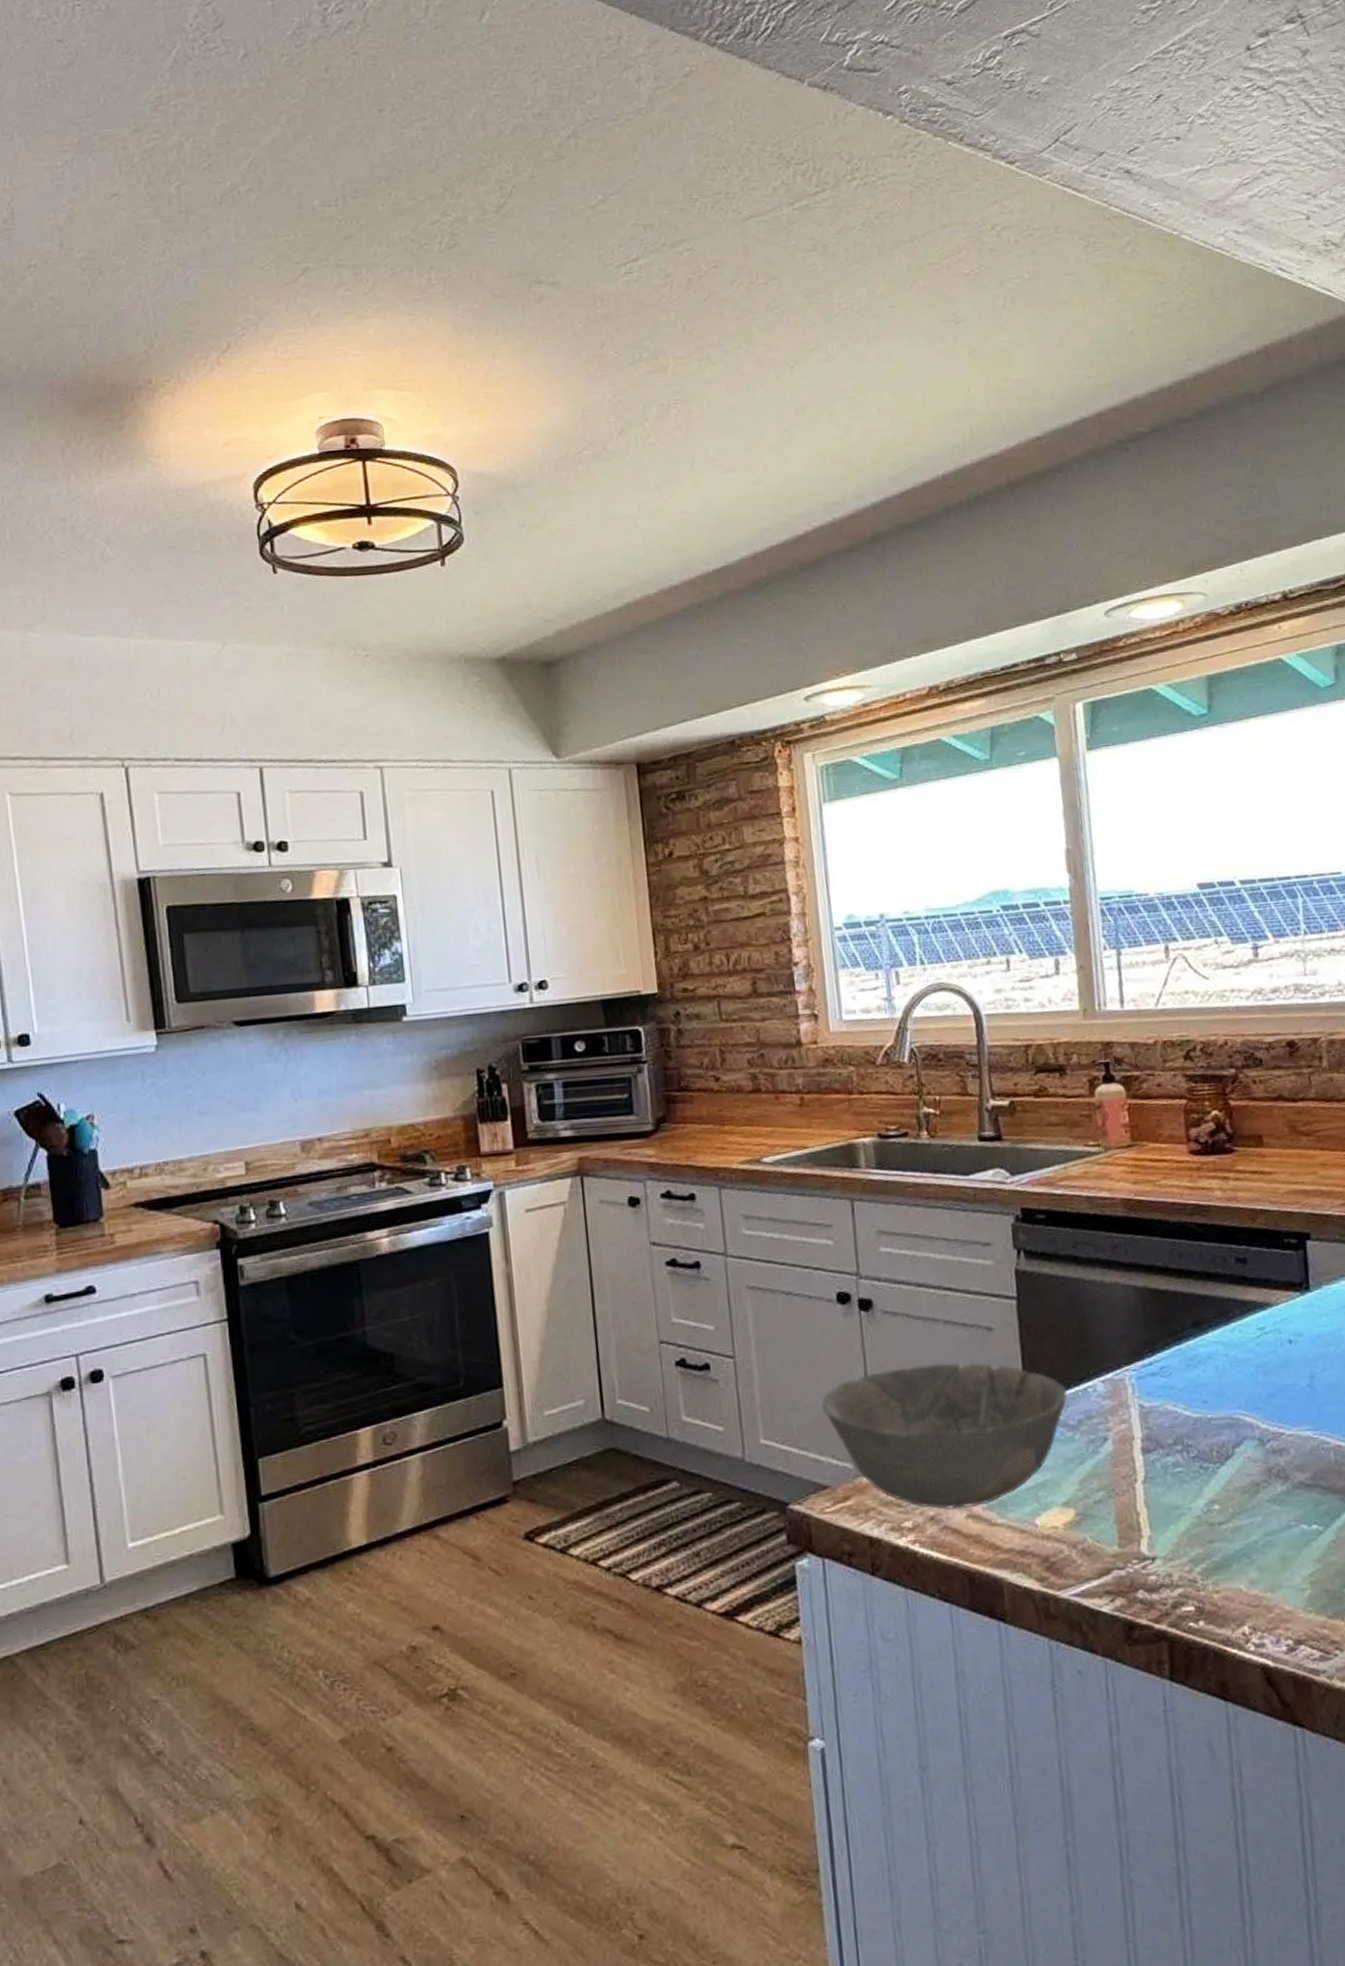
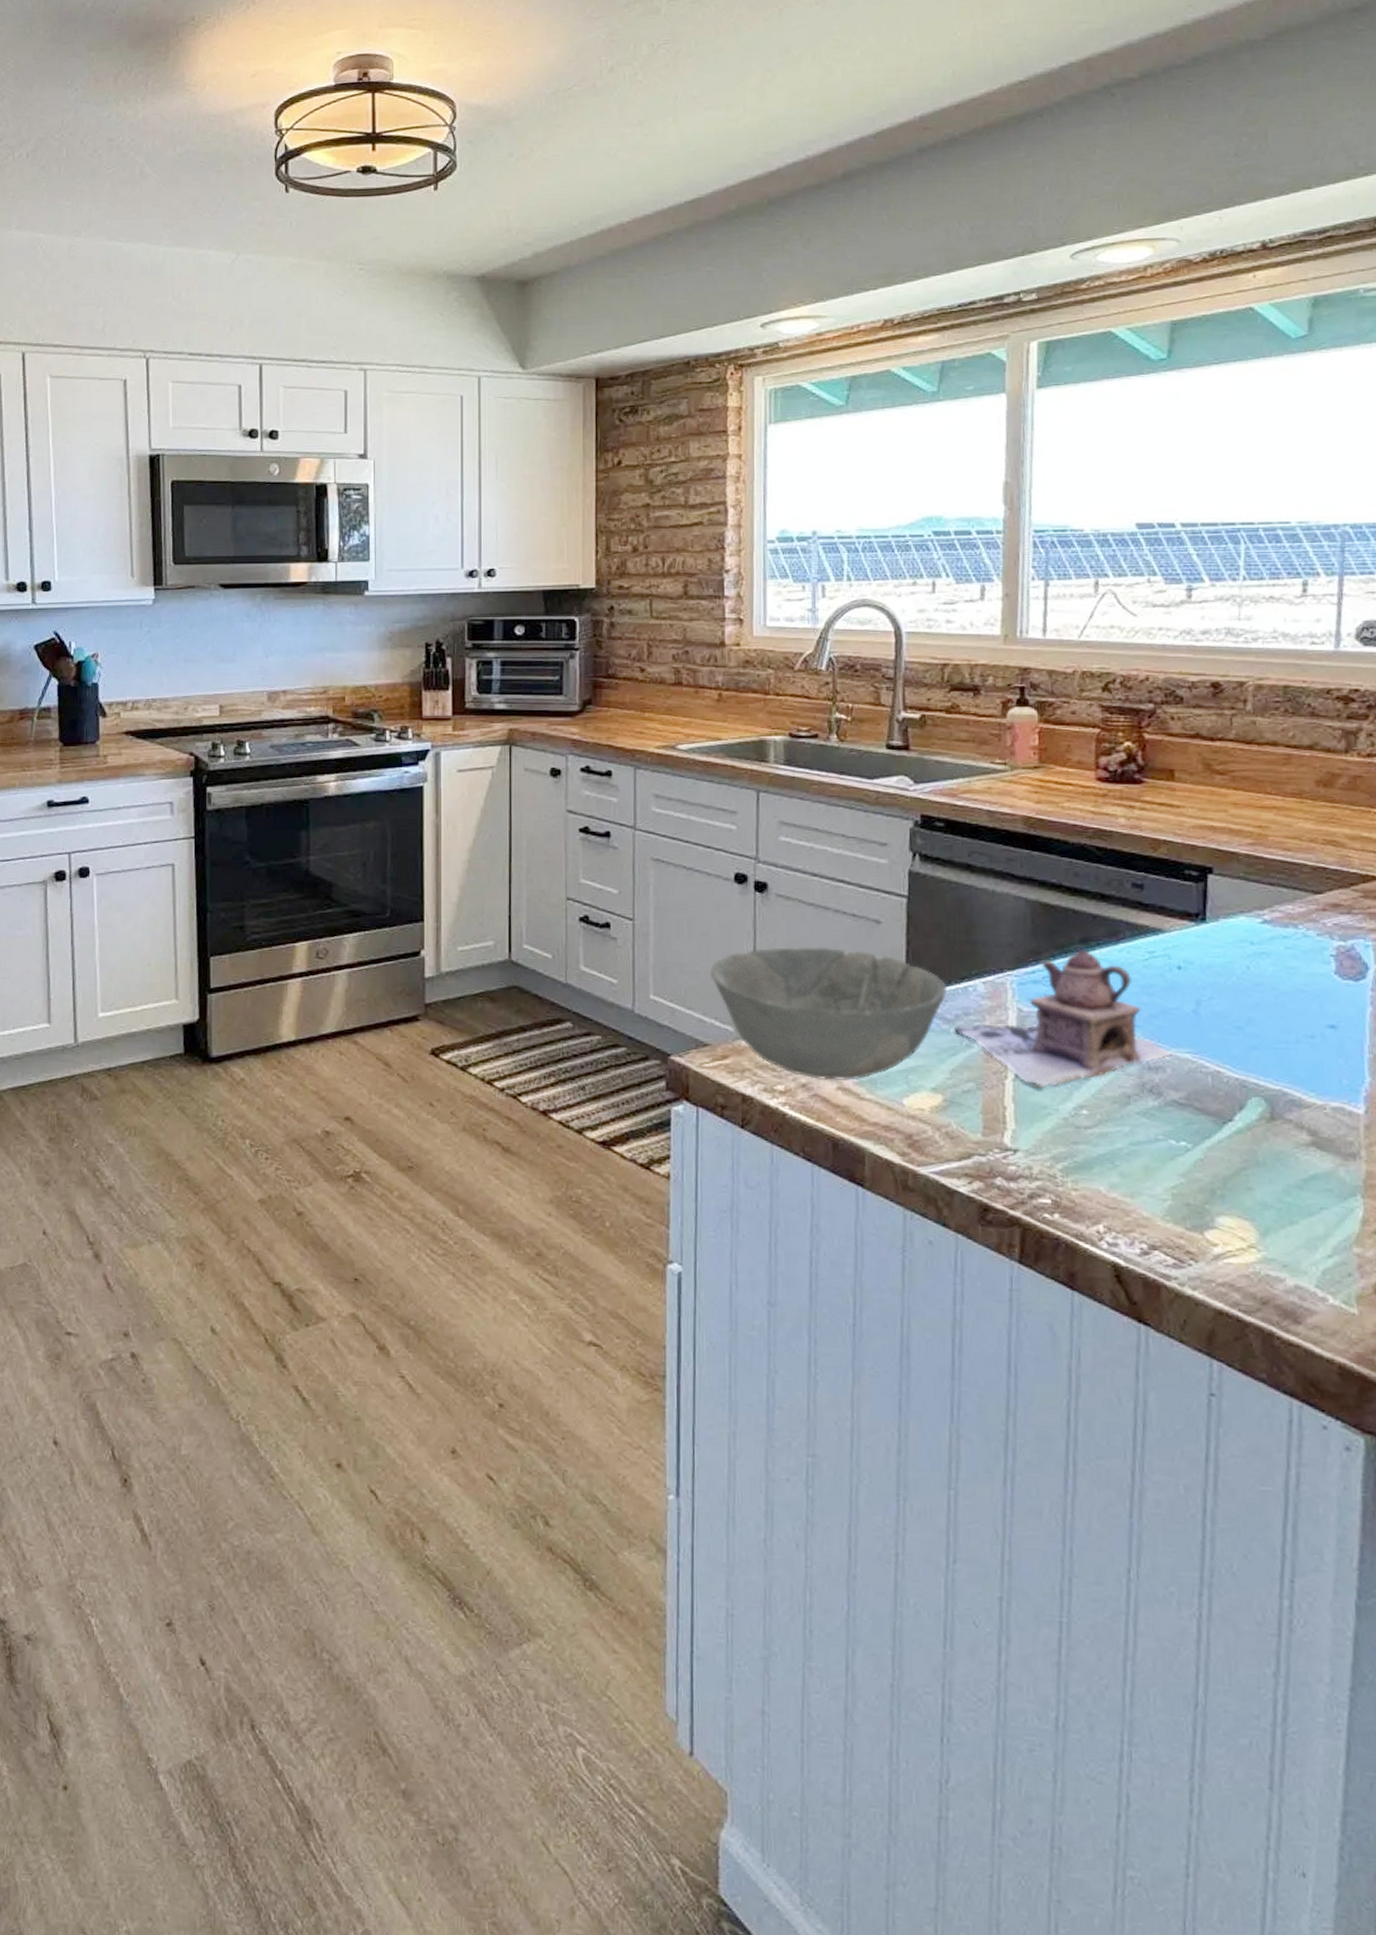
teapot: none [1078,1332,1294,1489] -> present [953,949,1172,1089]

